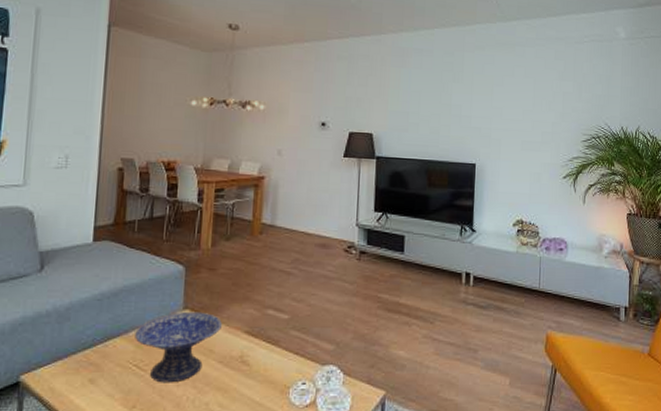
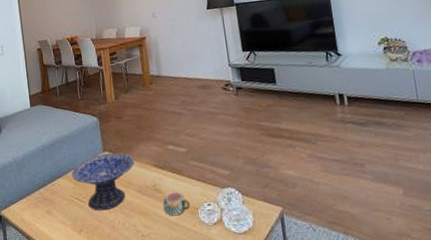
mug: none [248,366,281,395] -> present [163,192,190,216]

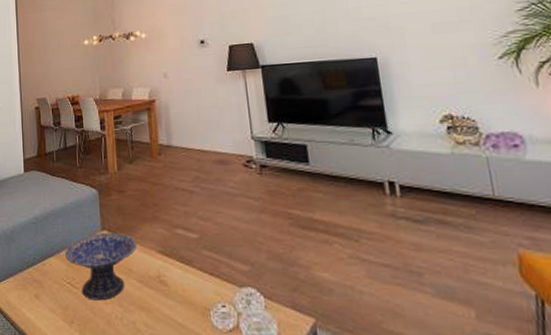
mug: present [163,192,190,216] -> none [169,286,200,316]

